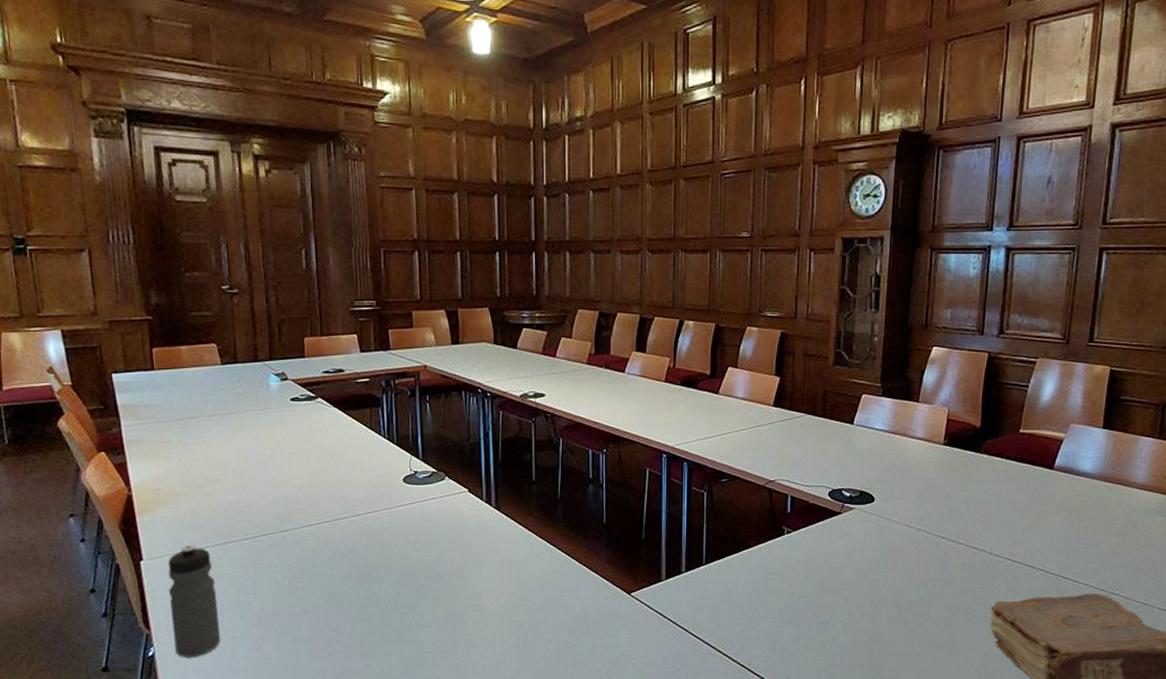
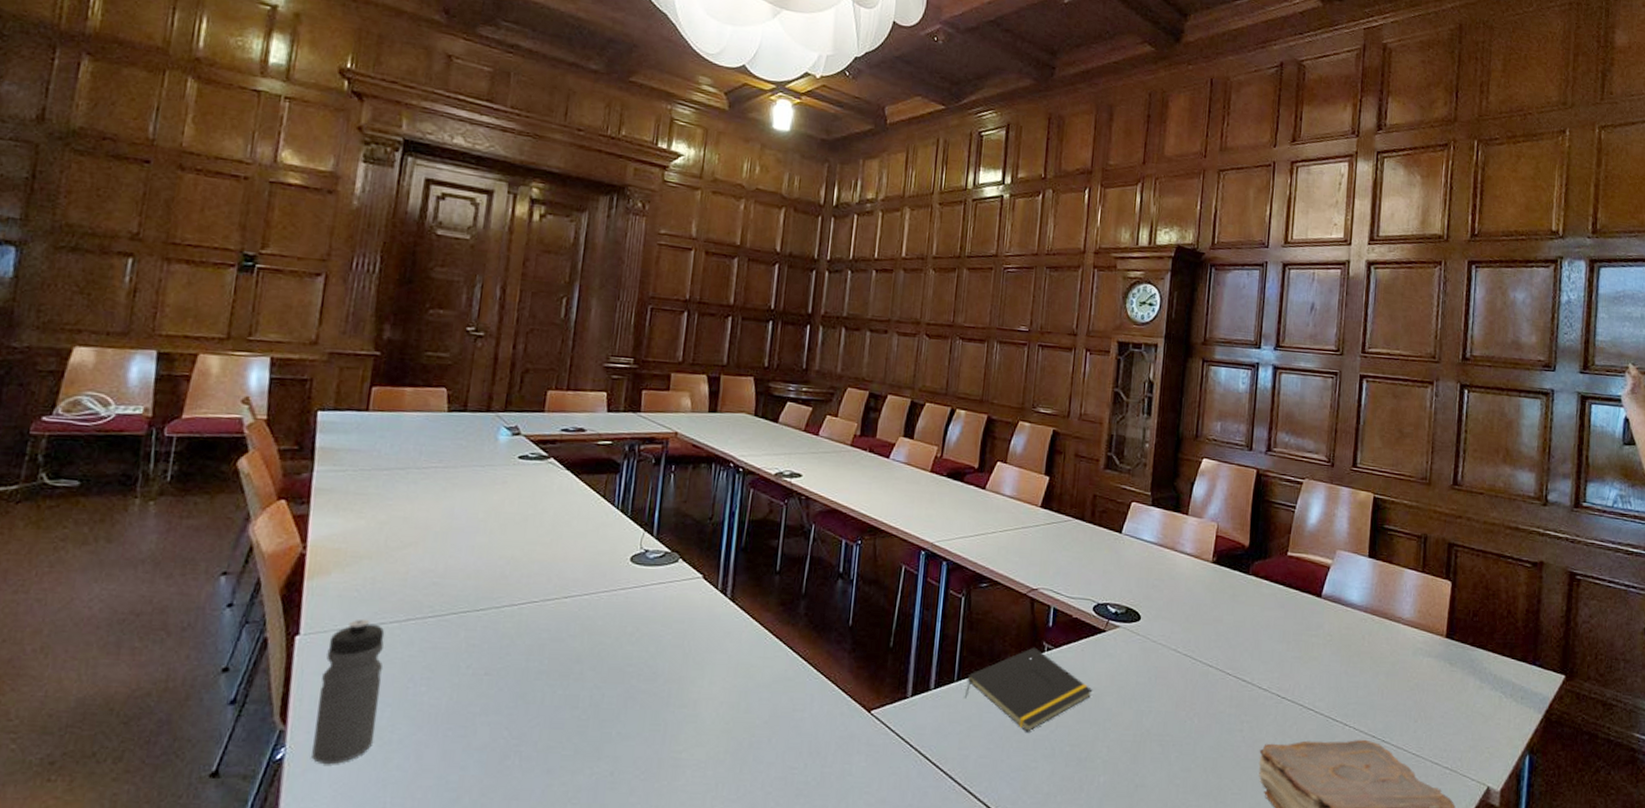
notepad: none [713,531,831,603] -> present [964,647,1093,732]

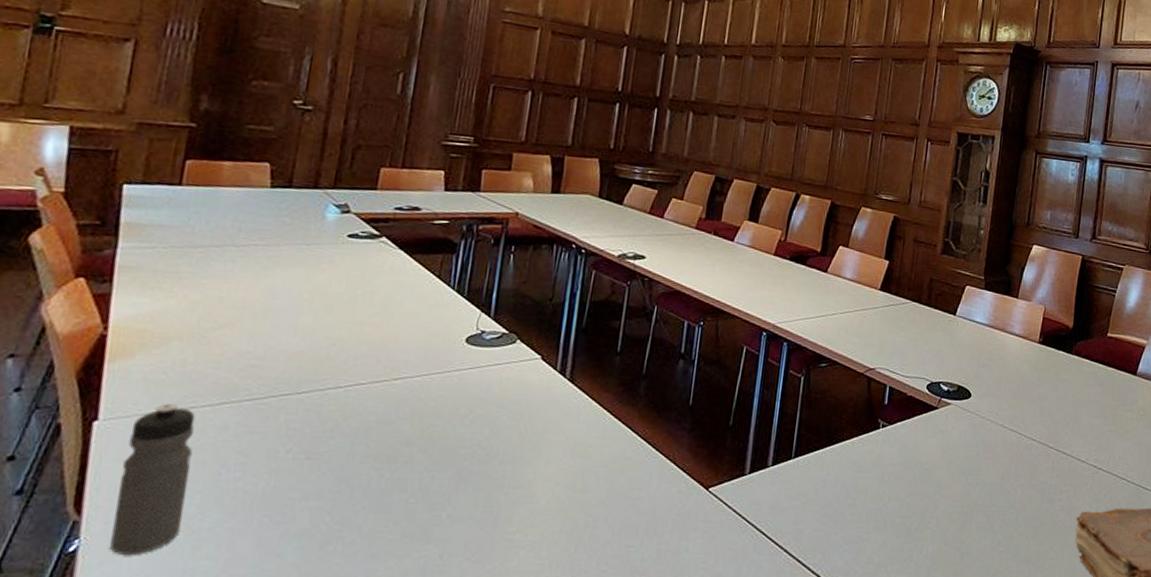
notepad: present [964,647,1093,732] -> none [801,424,924,506]

